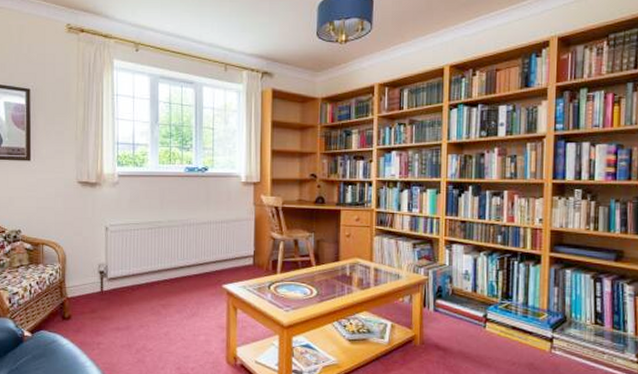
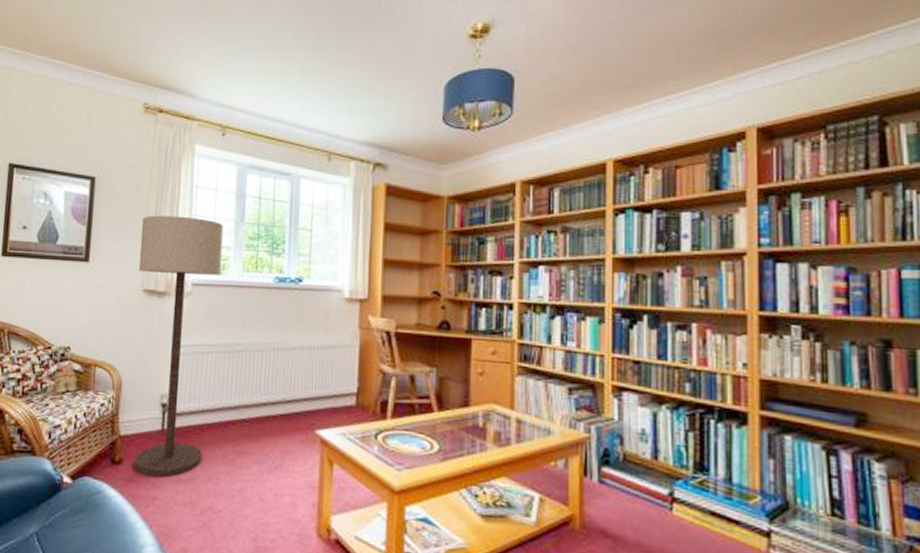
floor lamp: none [72,120,141,327] -> present [134,215,223,477]

